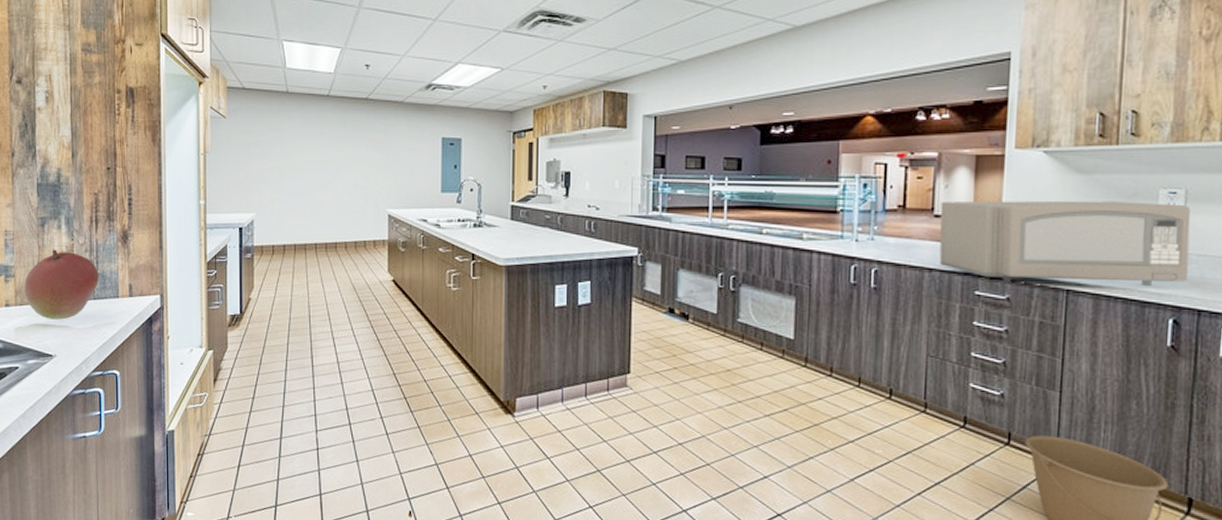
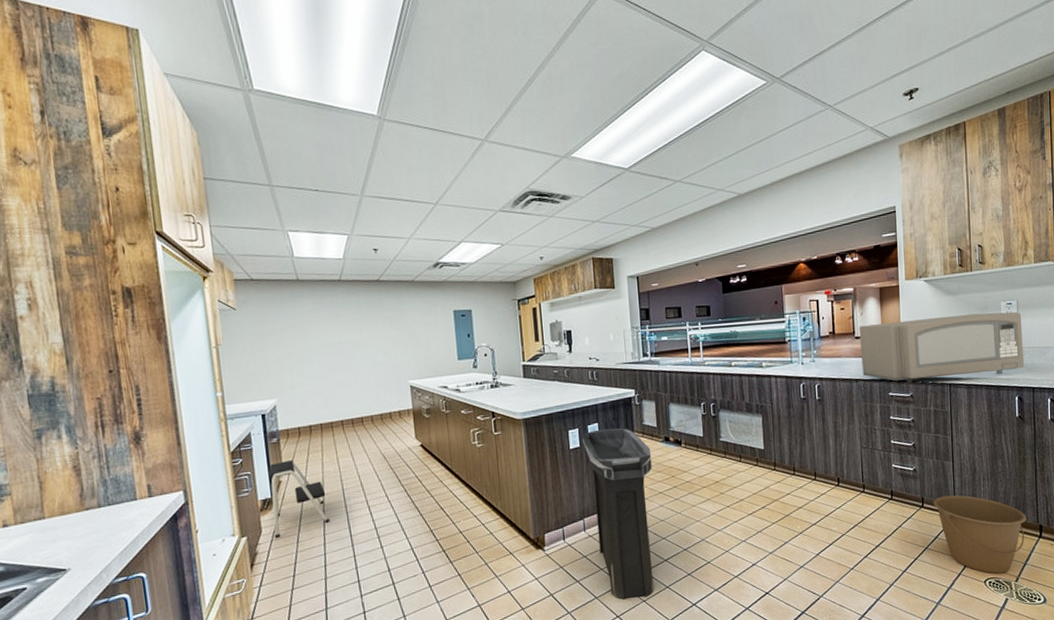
fruit: present [24,249,100,320] -> none [23,460,113,533]
step stool: none [239,278,294,357] -> present [268,460,330,539]
trash can: none [569,288,651,491] -> present [582,428,654,600]

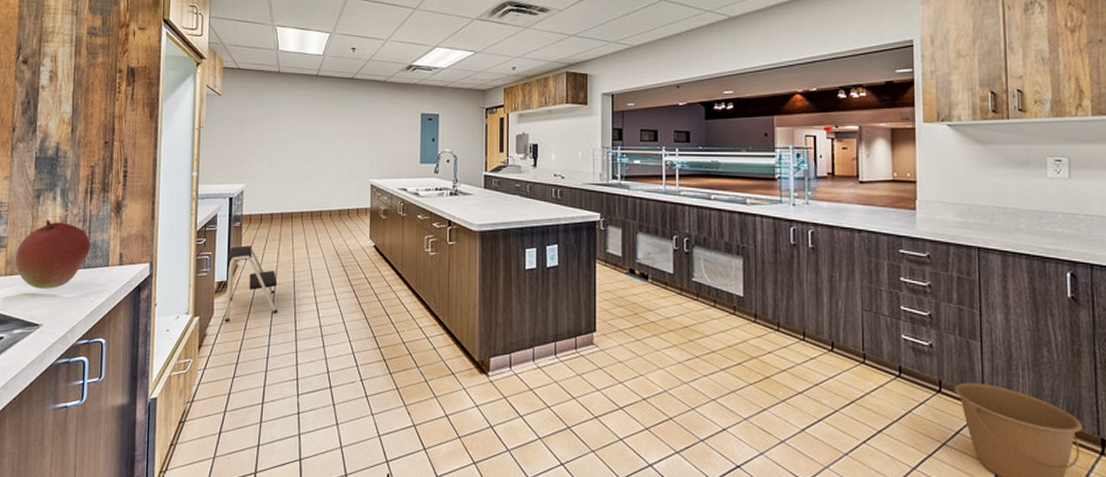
fruit: none [23,460,113,533] -> present [15,220,91,289]
trash can: present [582,428,654,600] -> none [539,252,614,447]
microwave: present [859,311,1025,384] -> none [864,167,1079,243]

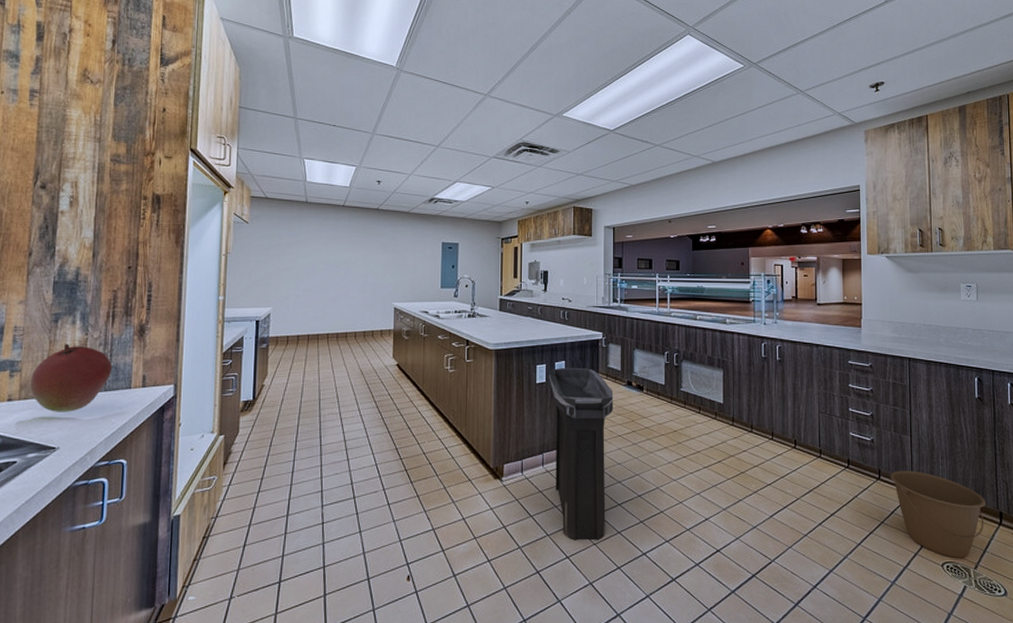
step stool: present [224,246,278,323] -> none [249,366,303,440]
trash can: none [539,252,614,447] -> present [548,367,614,541]

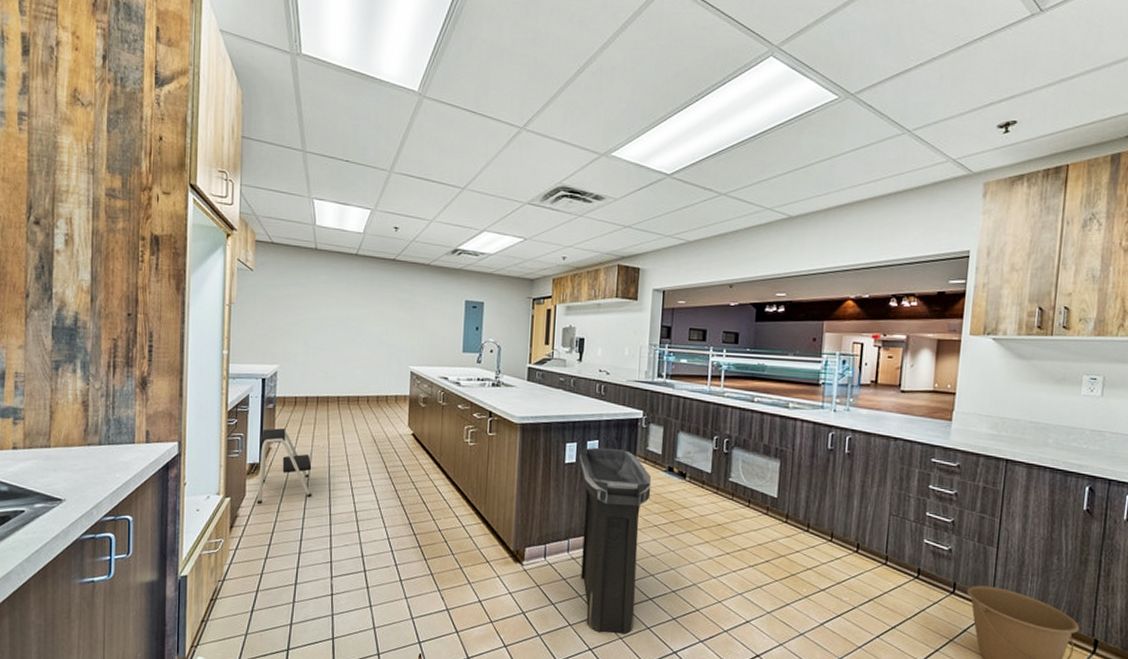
fruit: present [30,344,113,412] -> none [34,393,115,464]
step stool: none [249,366,303,440] -> present [256,428,312,505]

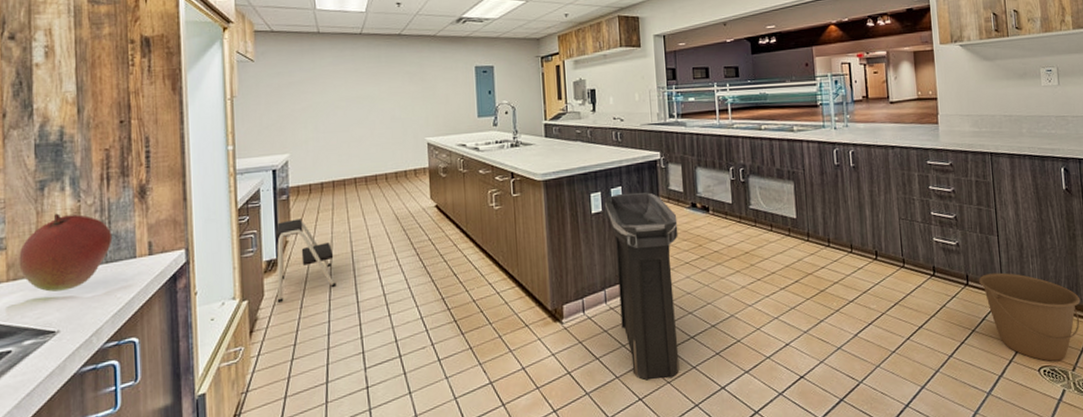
fruit: none [34,393,115,464] -> present [19,213,113,292]

